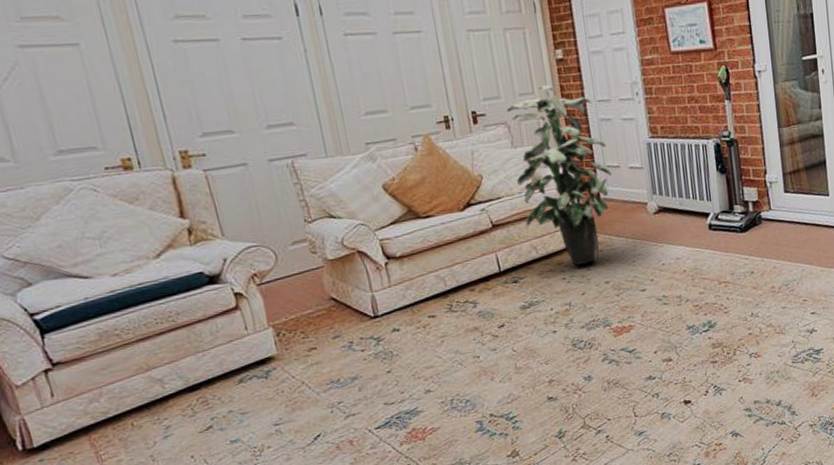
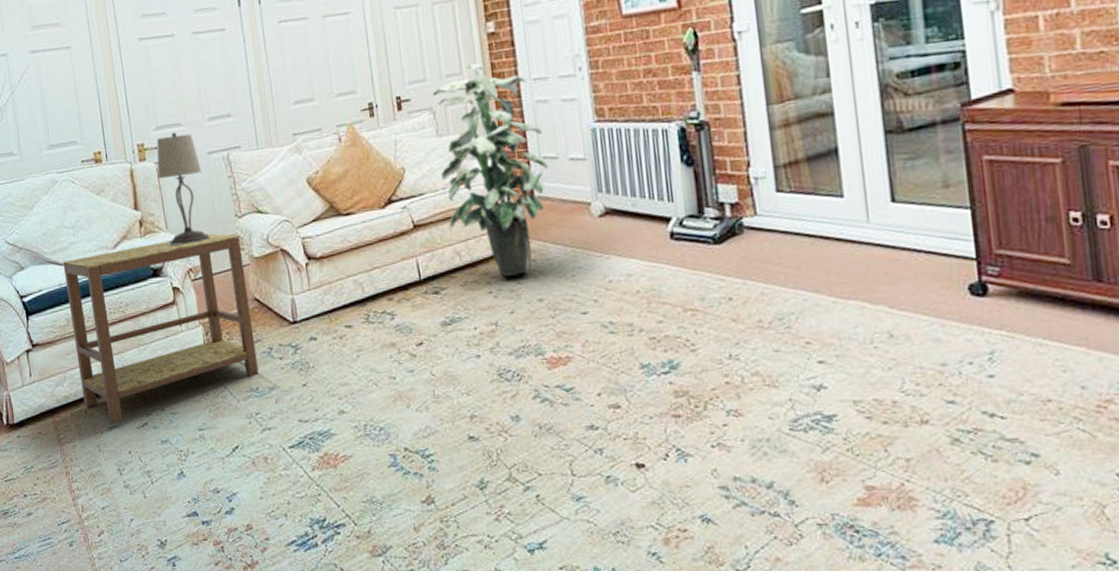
side table: none [87,239,339,432] -> present [62,233,259,423]
table lamp: none [204,139,277,253] -> present [156,132,211,246]

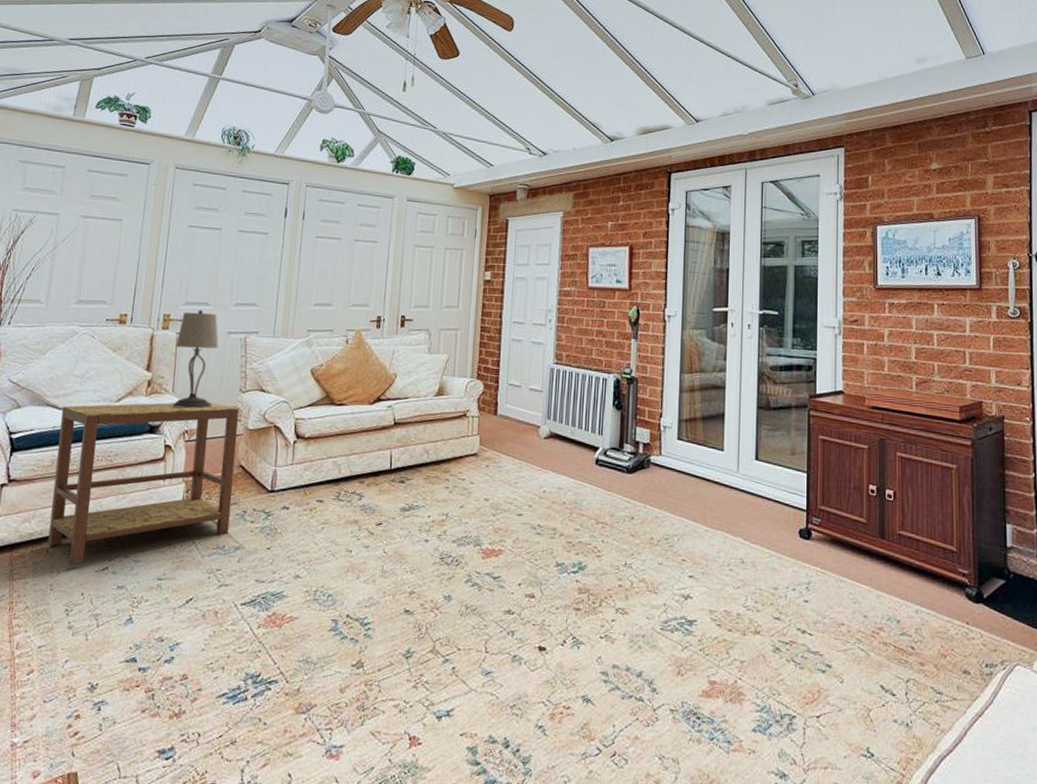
indoor plant: present [432,63,549,278] -> none [424,302,513,477]

